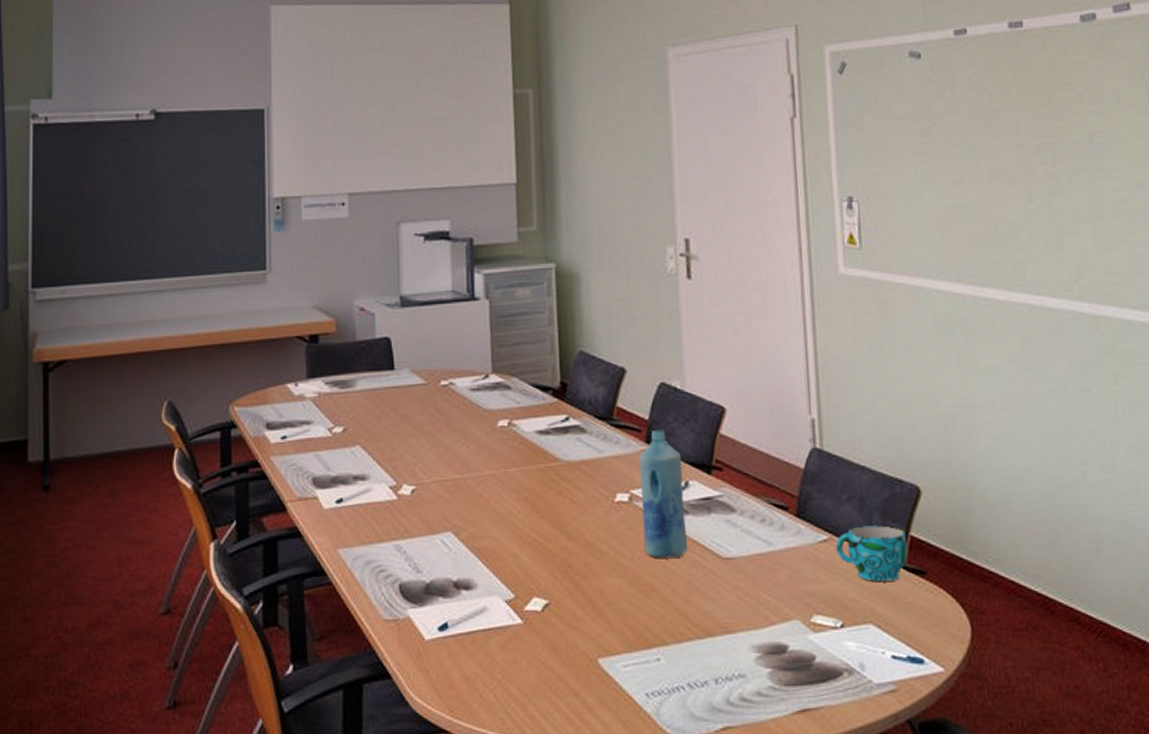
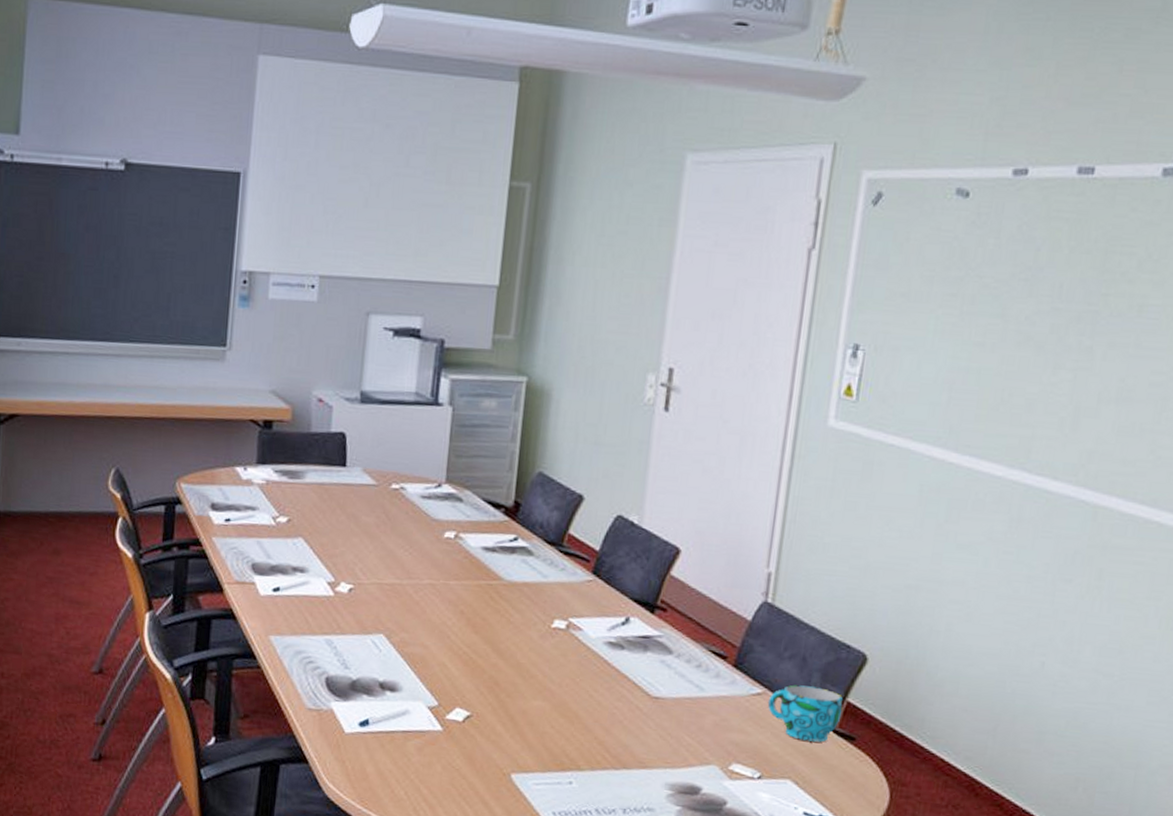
bottle: present [638,429,688,558] -> none [574,561,627,690]

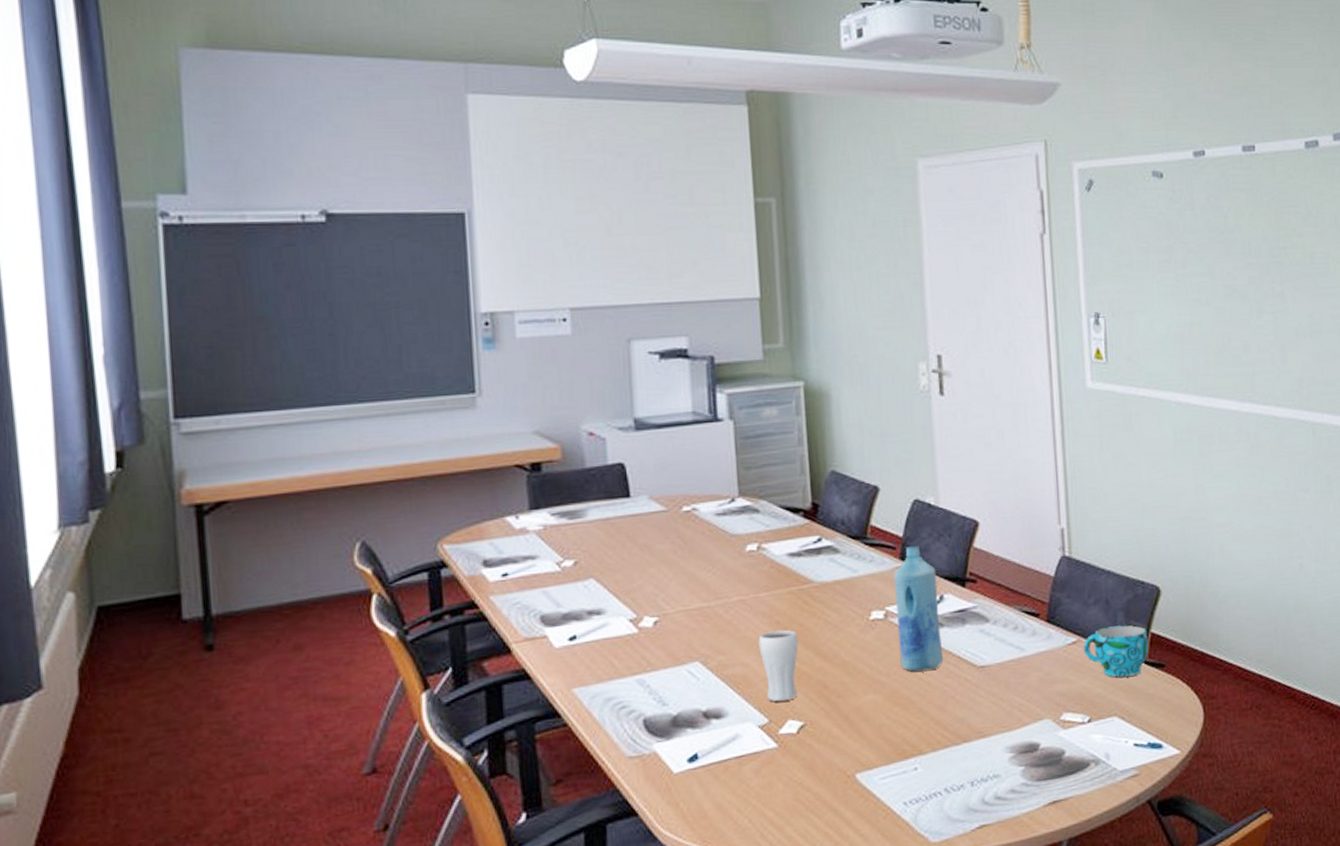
drinking glass: none [440,619,479,689] -> present [758,629,799,702]
bottle: none [574,561,627,690] -> present [893,545,944,672]

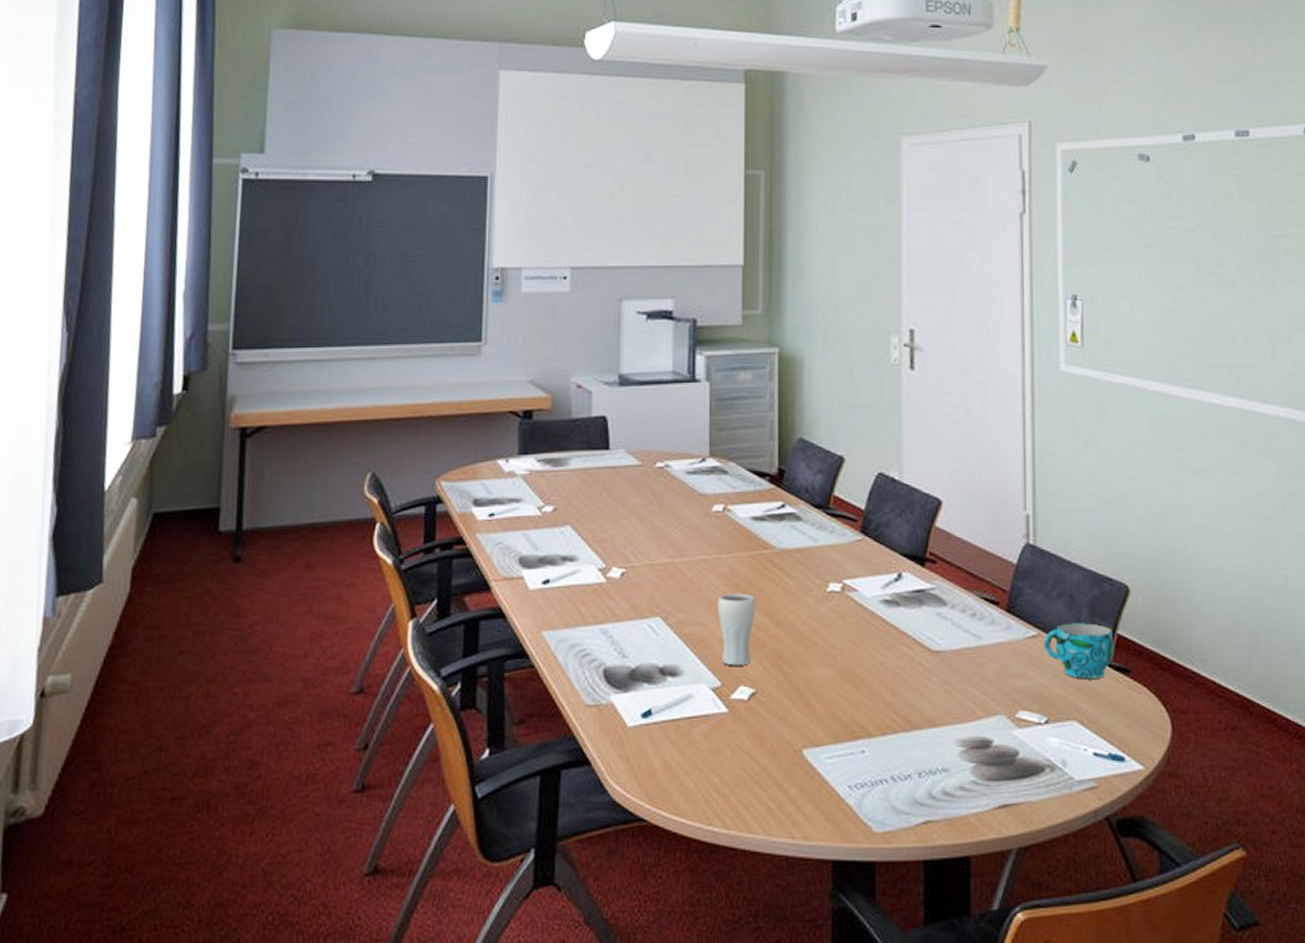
bottle: present [893,545,944,672] -> none [853,519,898,649]

